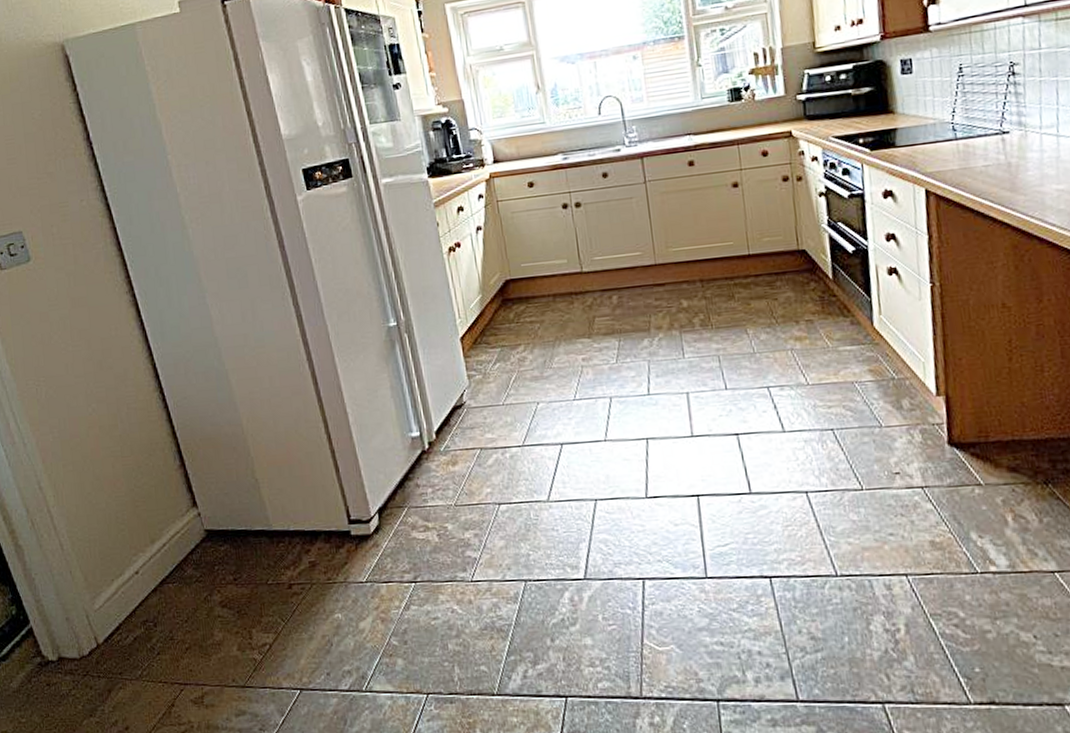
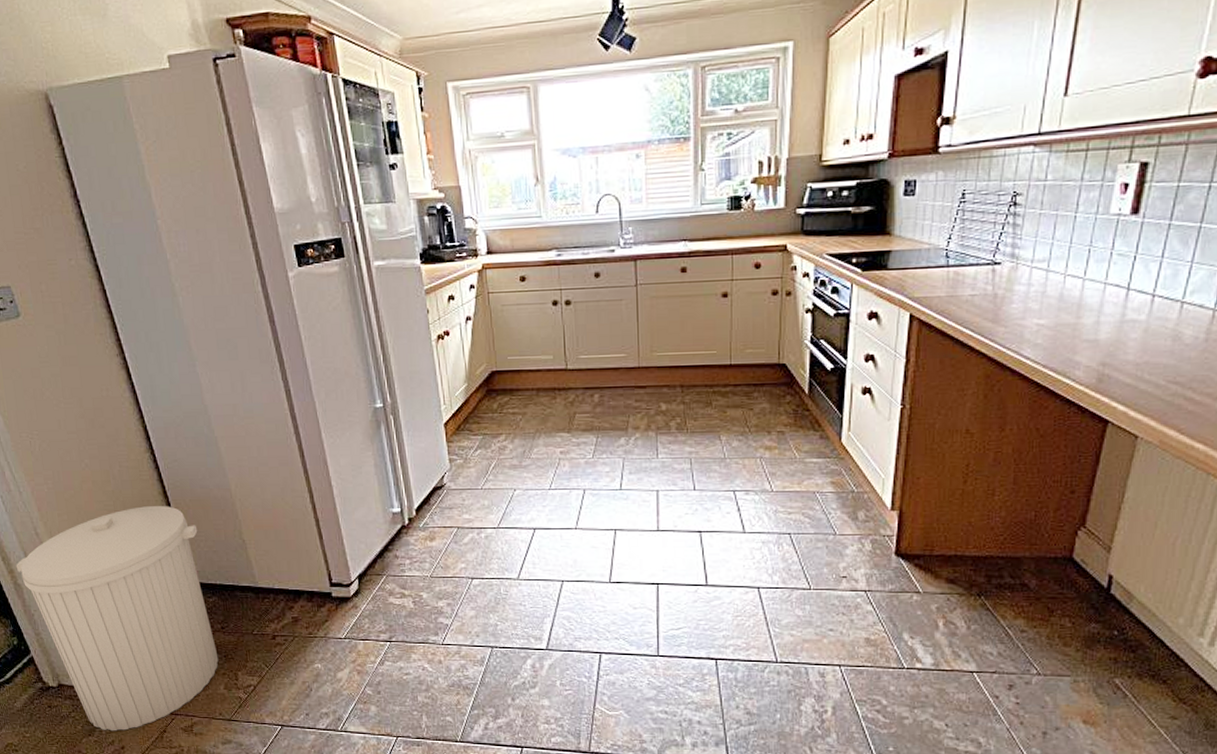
trash can: none [17,447,231,709] -> present [16,505,219,731]

